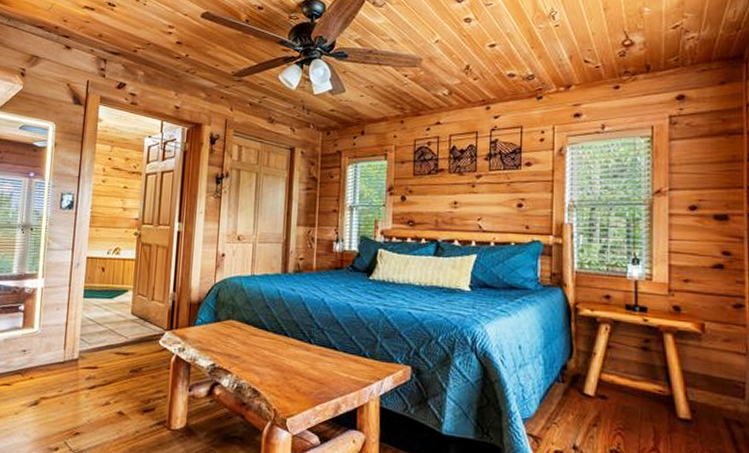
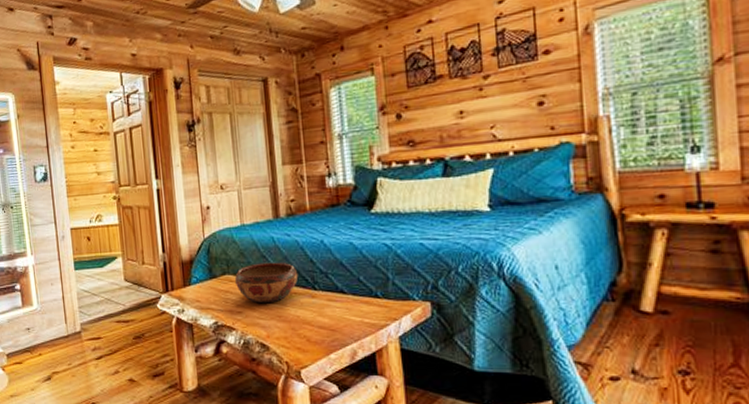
decorative bowl: none [238,312,297,352] -> present [235,262,298,304]

